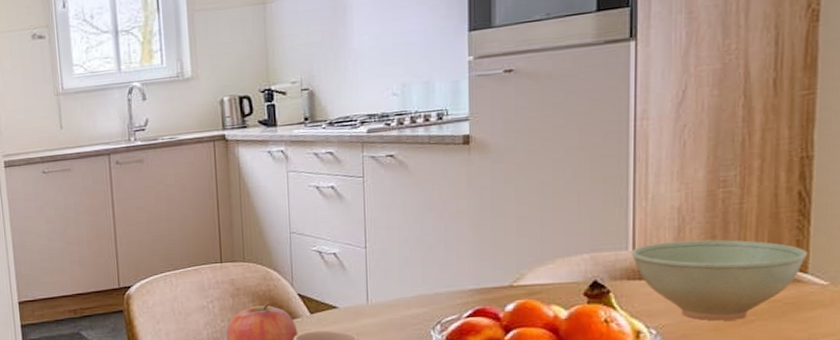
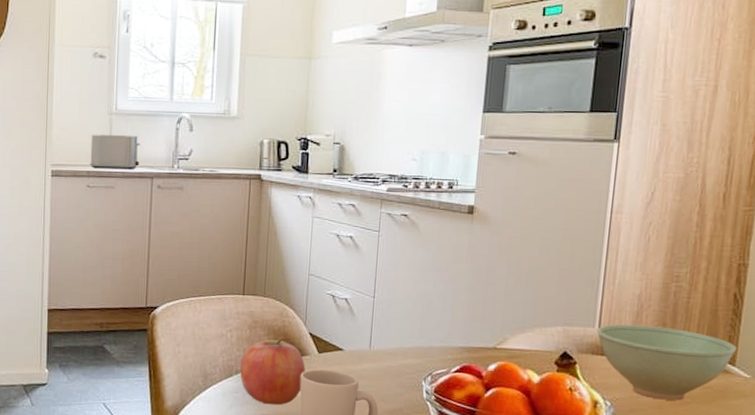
toaster: none [40,112,94,153] -> present [90,134,140,170]

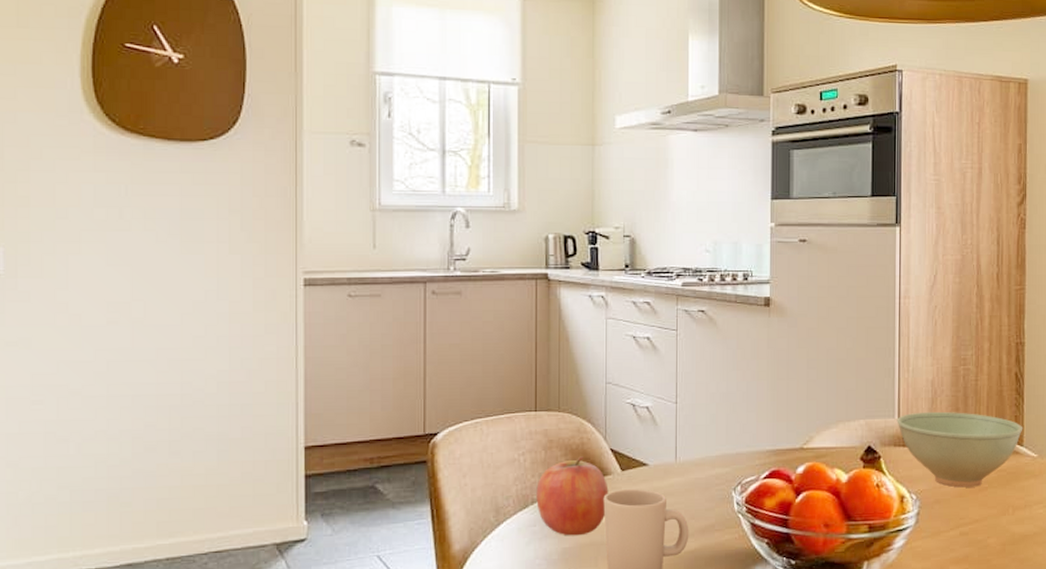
toaster: present [90,134,140,170] -> none [351,234,410,274]

